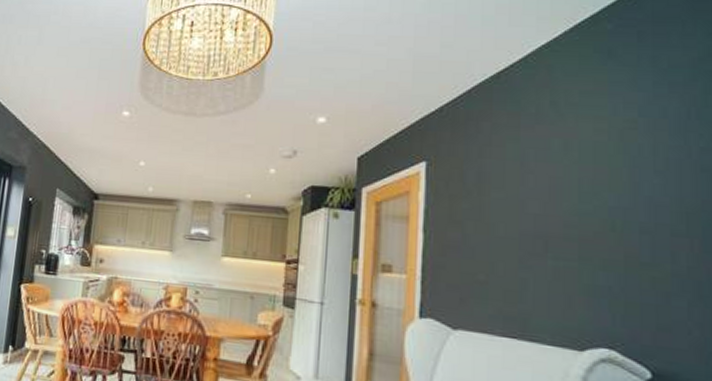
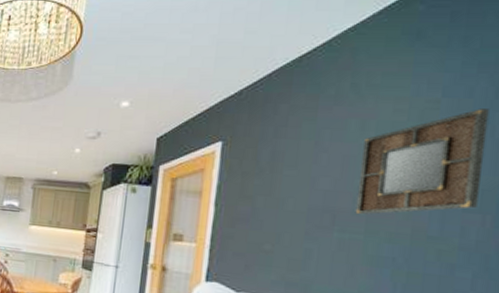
home mirror: none [567,129,685,241] -> present [355,108,489,215]

